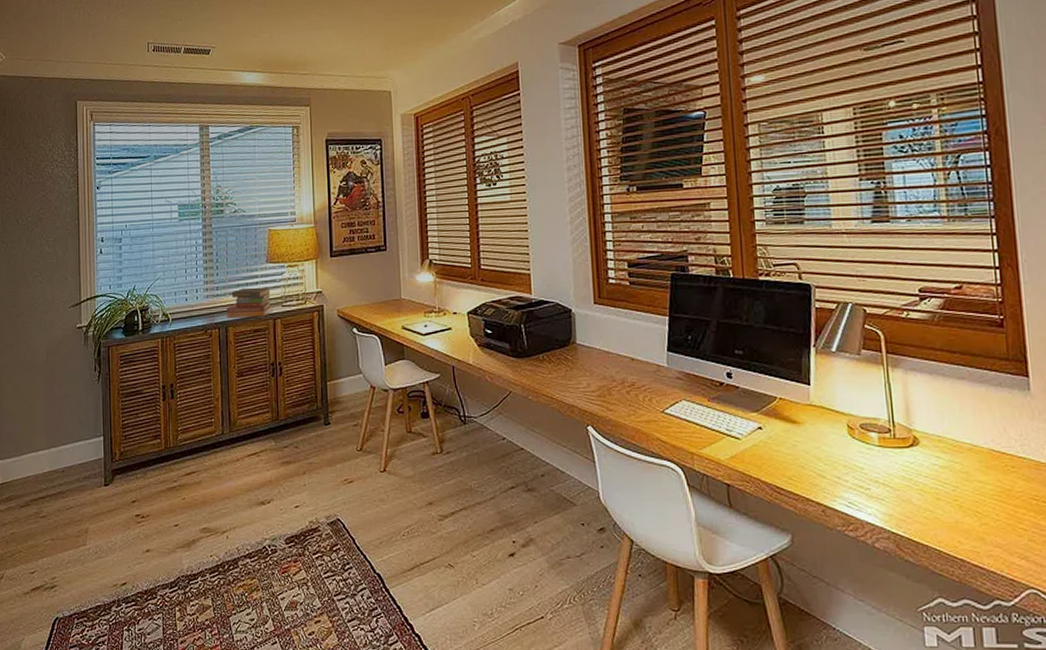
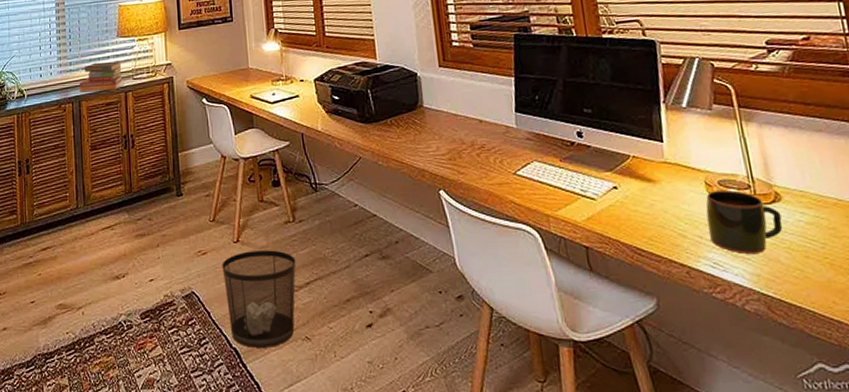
waste bin: none [368,480,442,574] -> present [222,250,296,348]
mug: none [846,432,918,494] -> present [705,189,783,254]

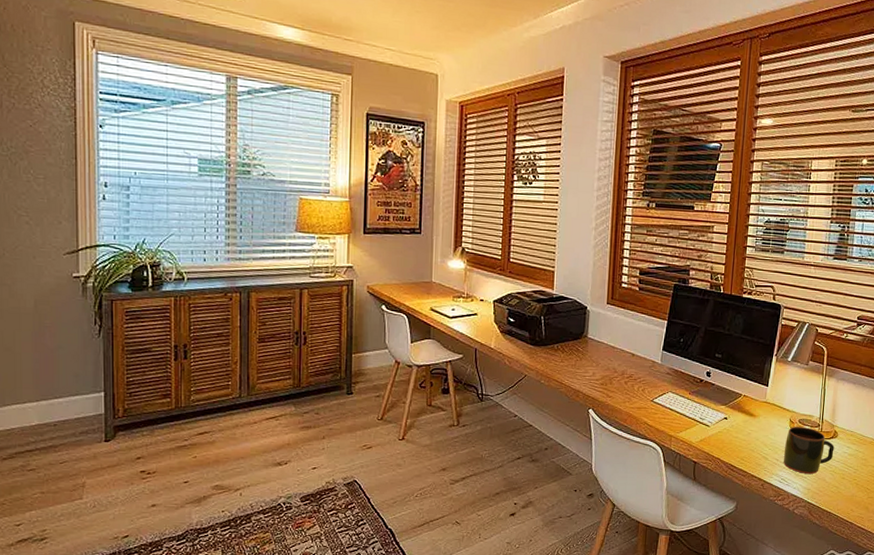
books: present [80,61,124,93] -> none [250,254,300,286]
waste bin: present [222,250,296,348] -> none [385,448,456,529]

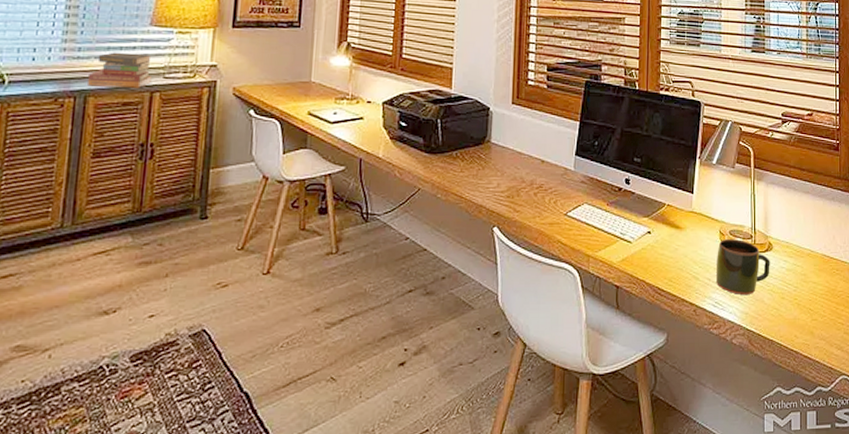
books: none [250,254,300,286] -> present [88,52,152,88]

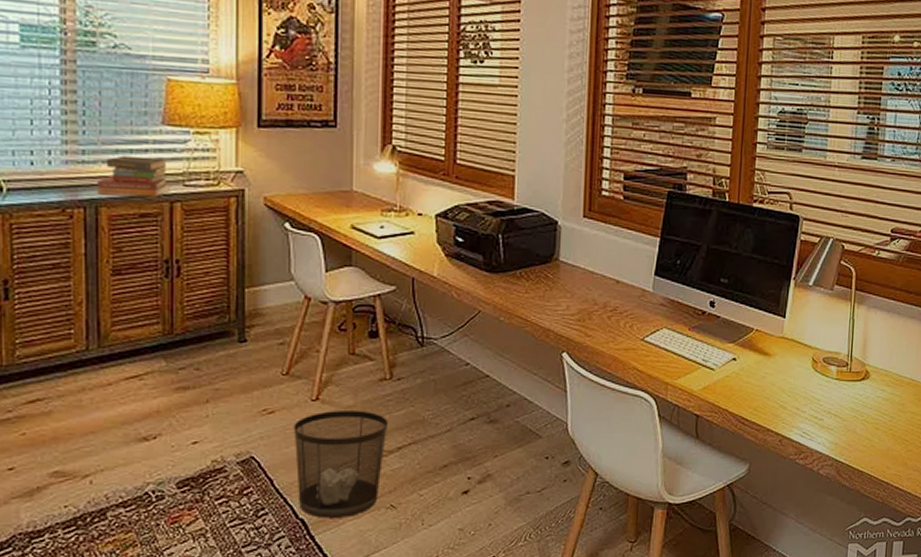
waste bin: none [243,283,333,391] -> present [293,410,389,518]
mug: present [716,238,770,294] -> none [806,366,866,424]

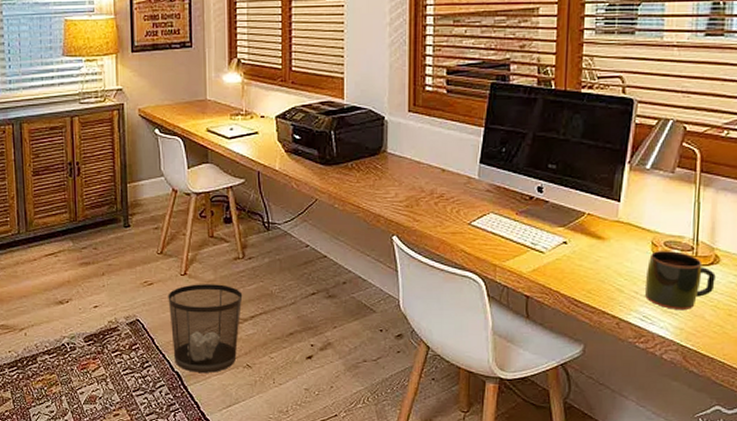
books: present [98,155,169,198] -> none [20,82,70,114]
mug: none [806,366,866,424] -> present [645,250,716,309]

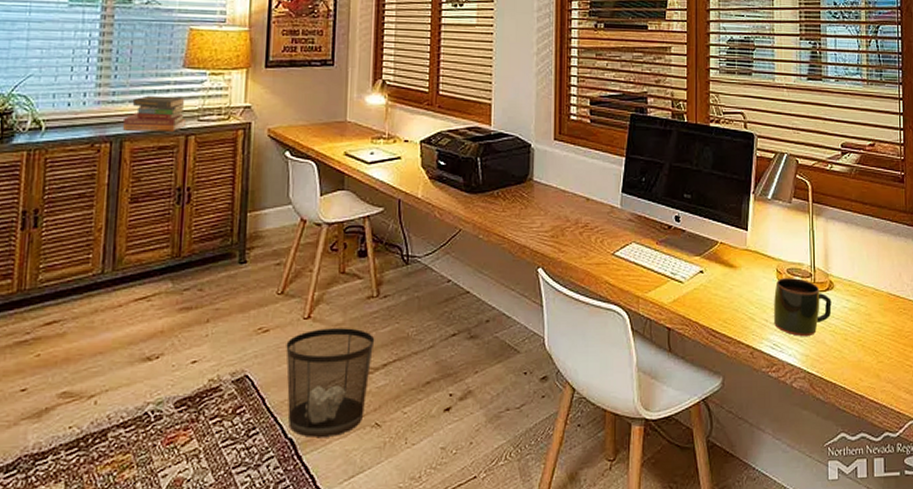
books: none [20,82,70,114] -> present [123,95,186,132]

